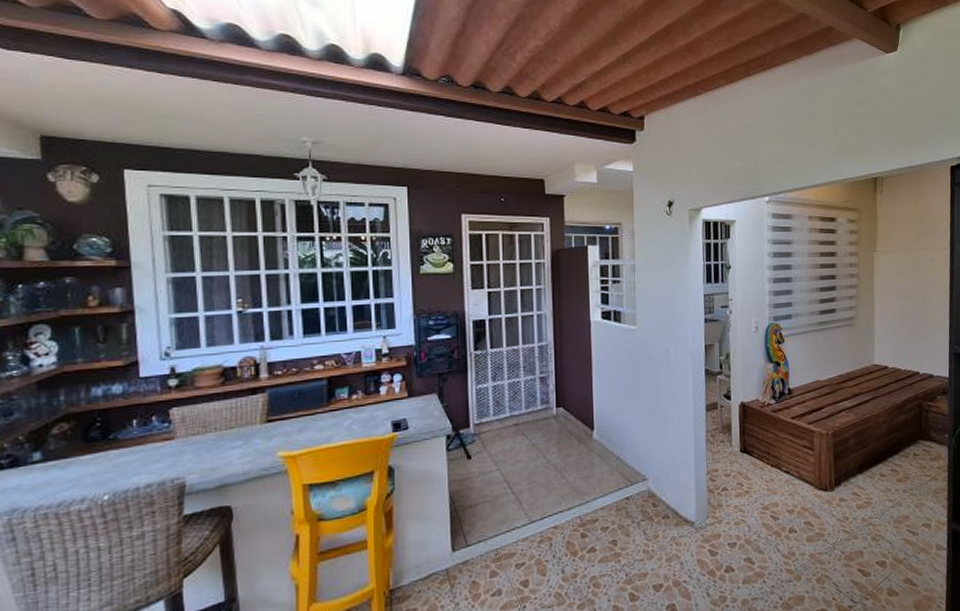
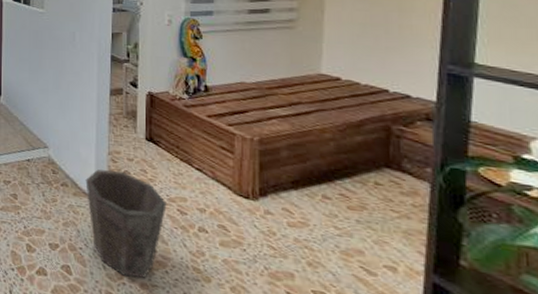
waste bin: none [686,489,762,598] -> present [85,169,167,278]

